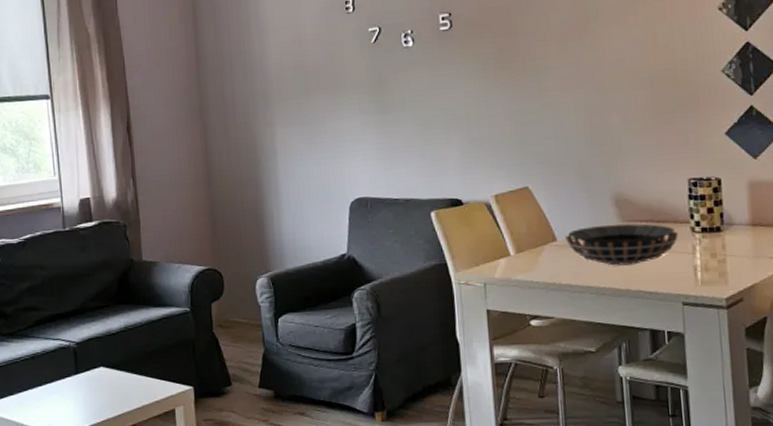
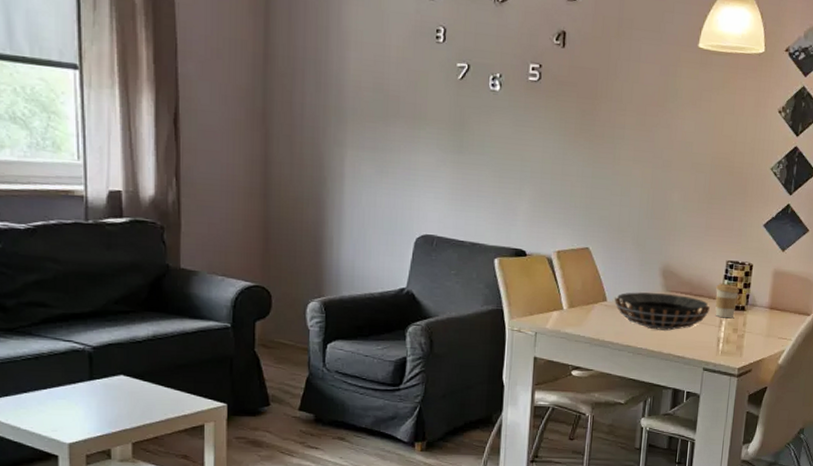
coffee cup: none [681,204,710,243] -> present [715,283,739,319]

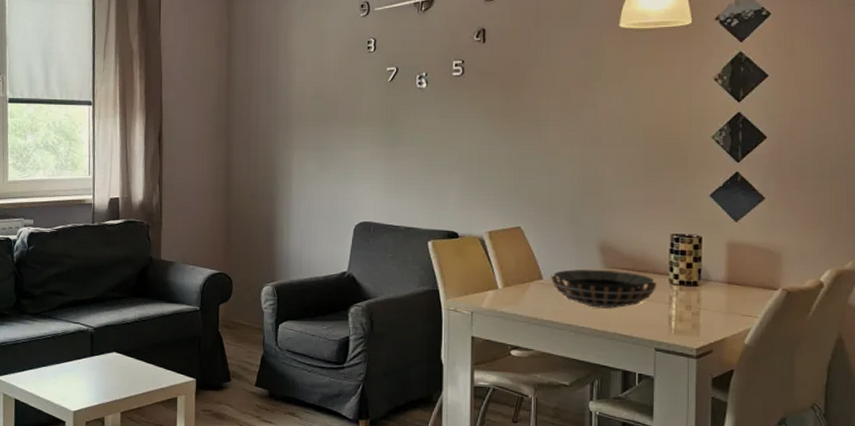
coffee cup: present [715,283,739,319] -> none [662,257,689,295]

